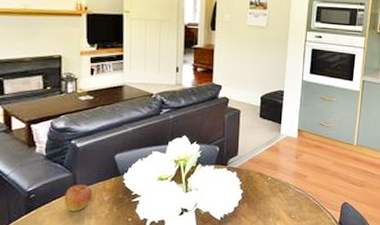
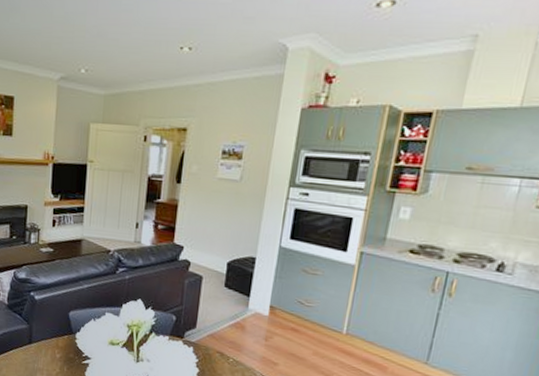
apple: present [64,185,92,212] -> none [20,337,46,365]

